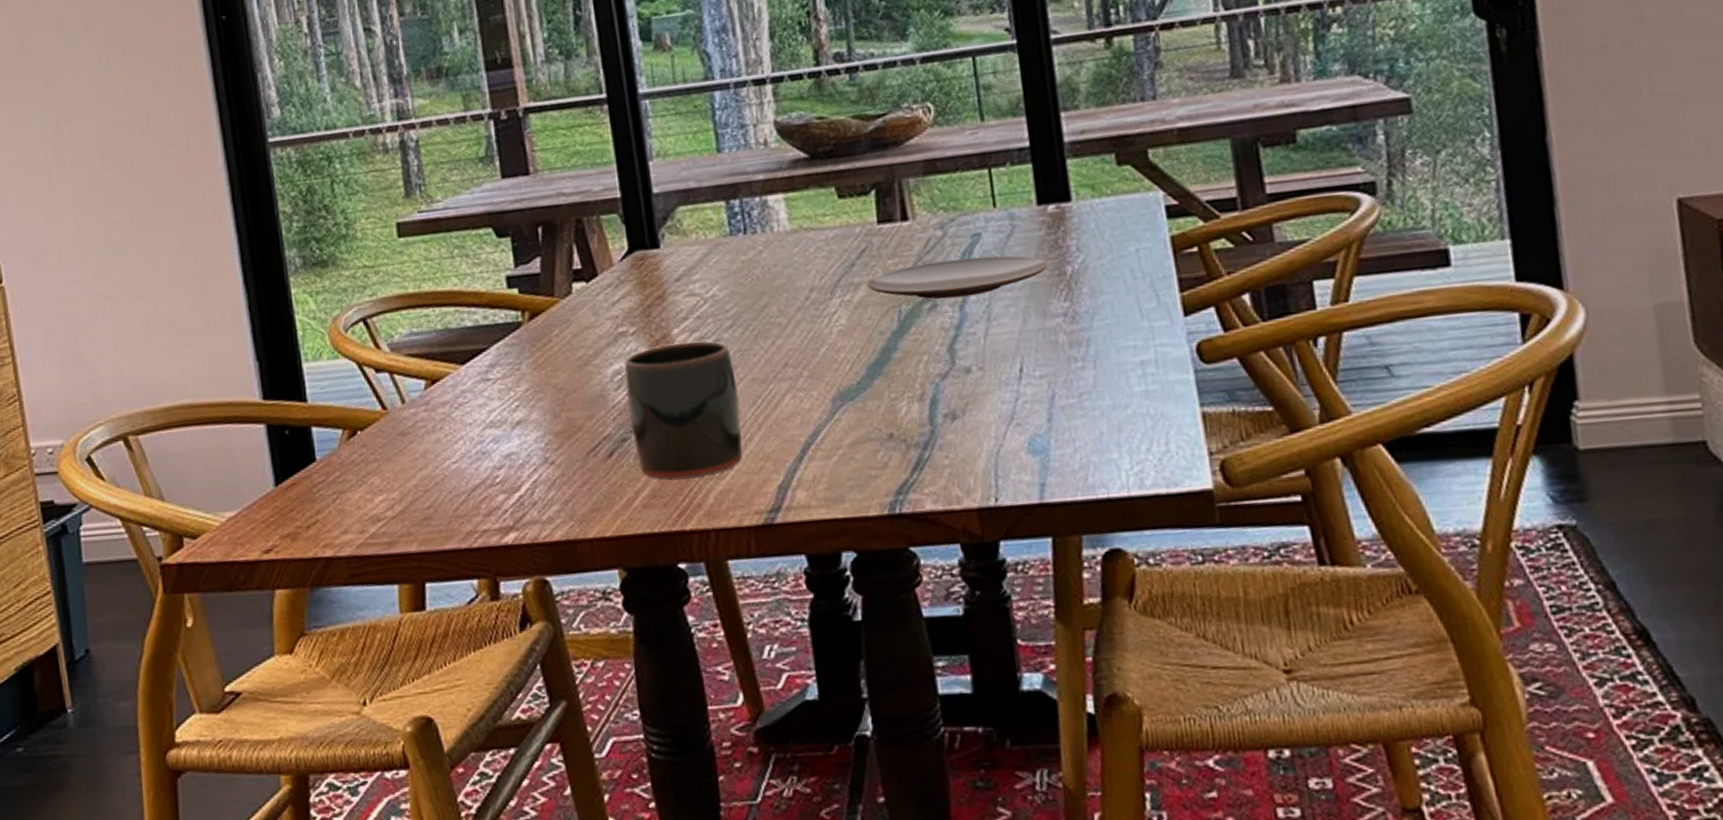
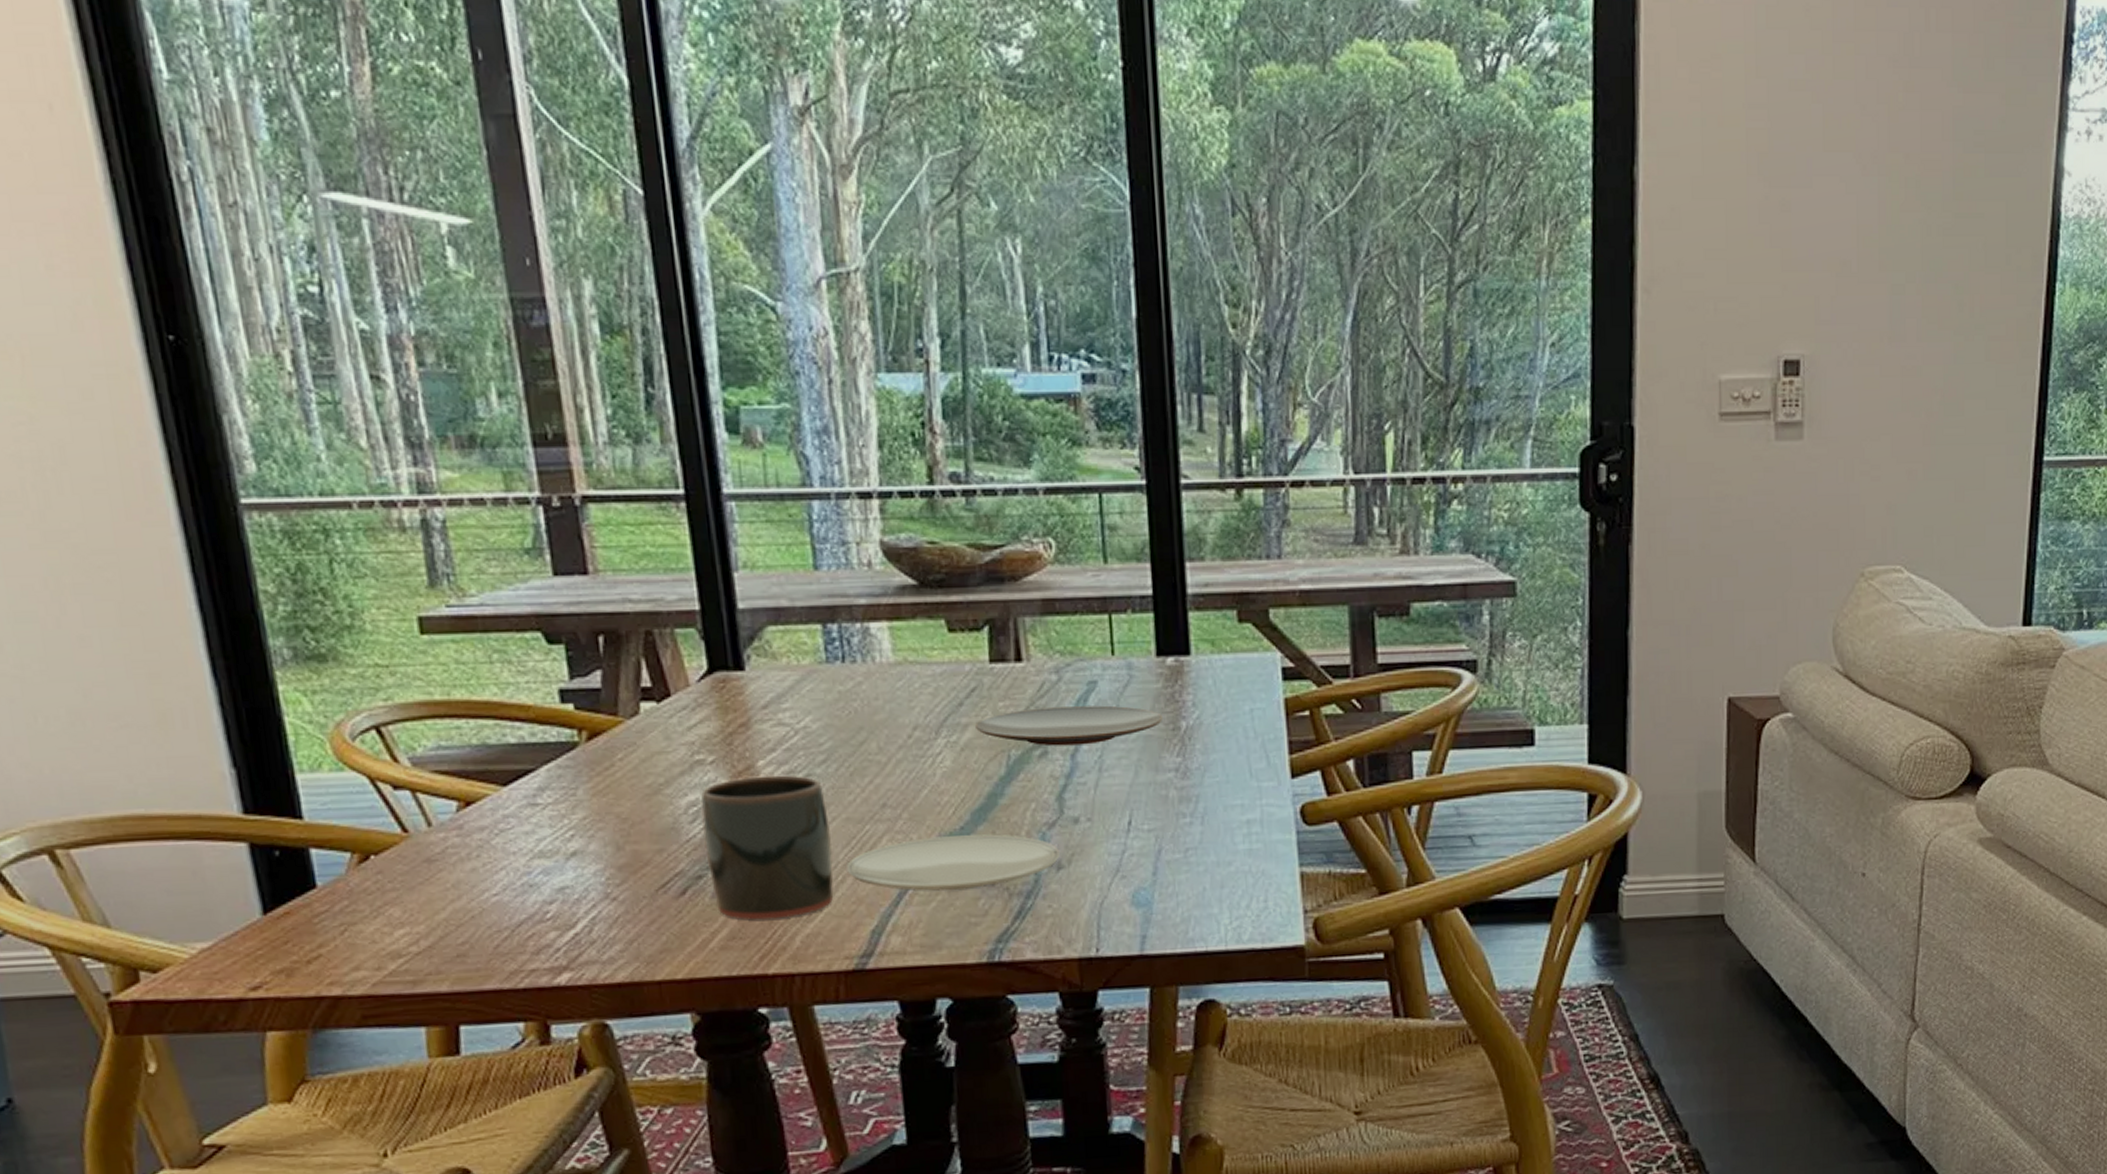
plate: none [753,387,955,446] -> present [845,834,1061,891]

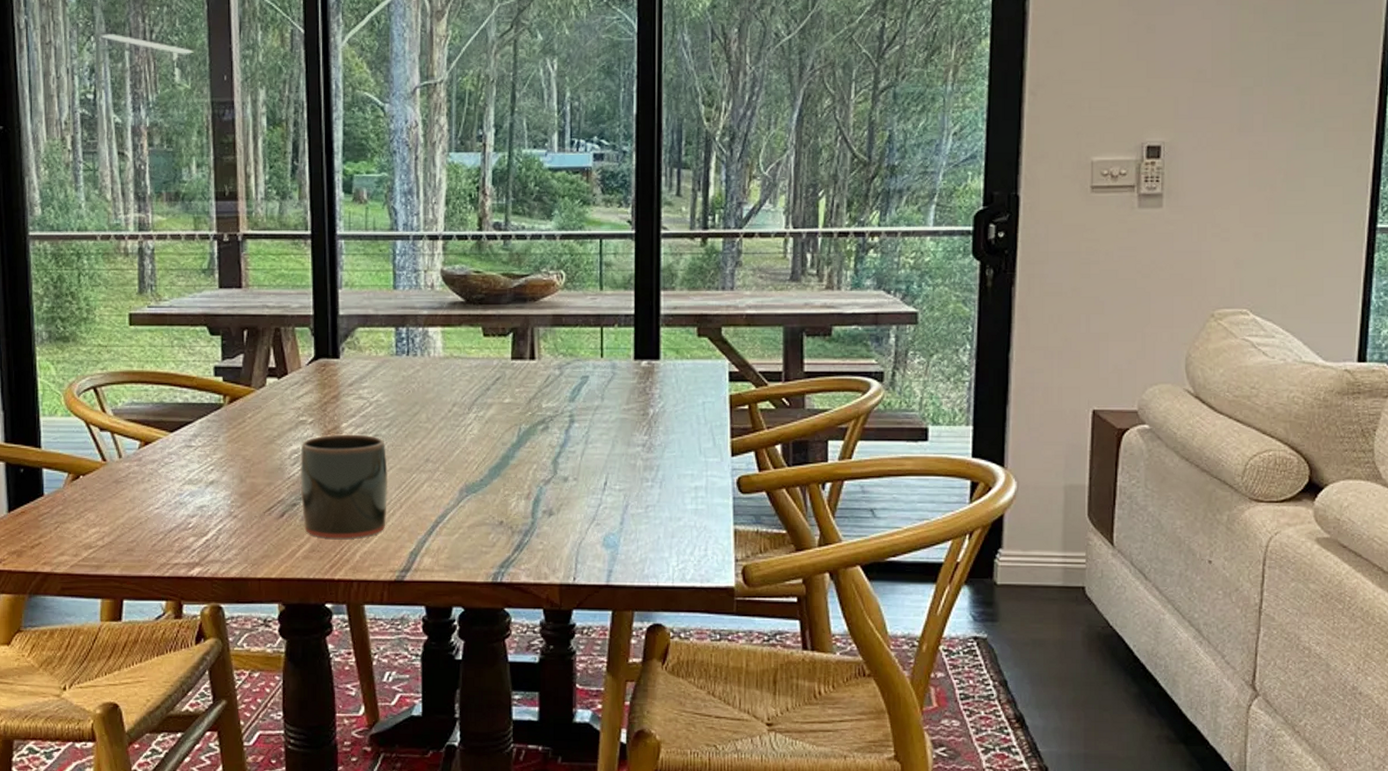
plate: present [845,834,1061,891] -> none [396,486,553,526]
plate: present [974,705,1164,746] -> none [497,394,636,423]

